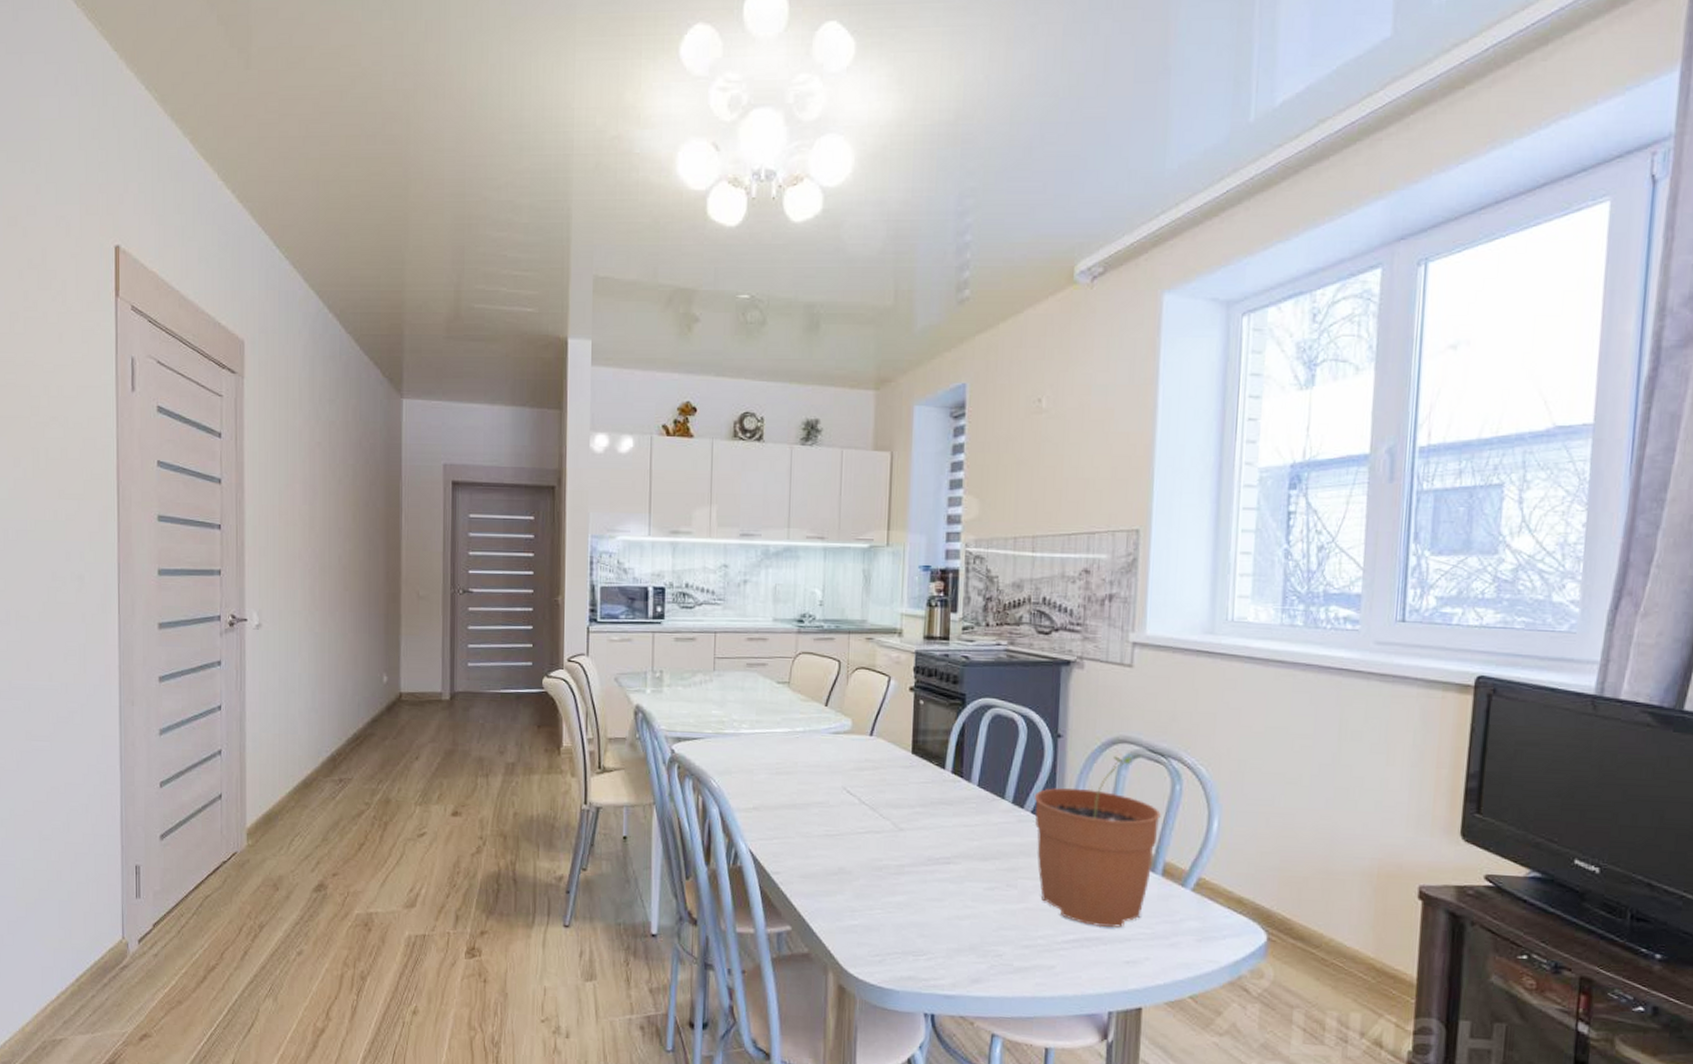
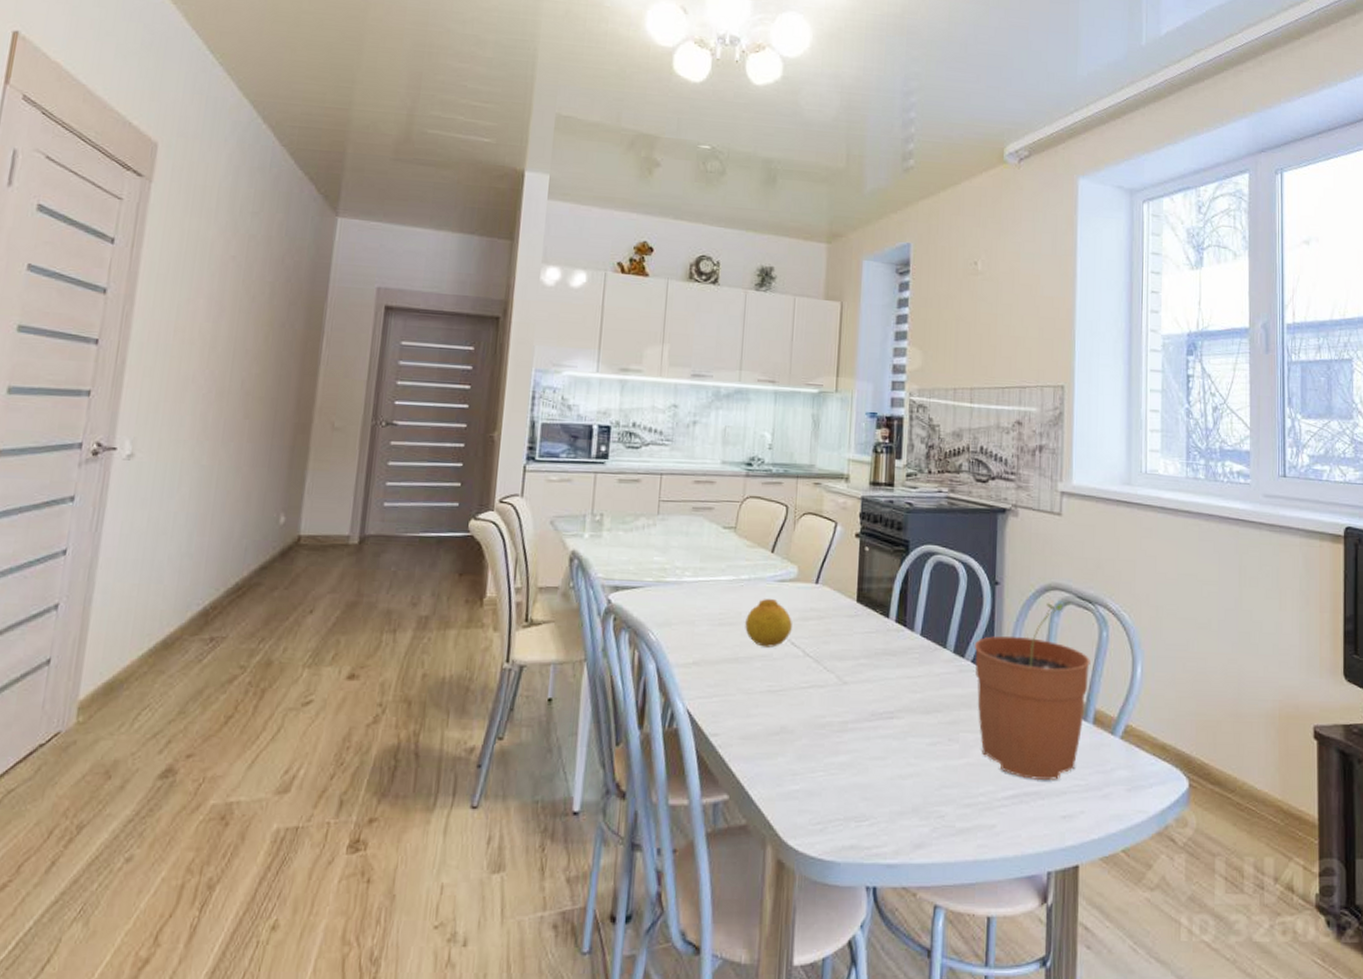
fruit: none [801,750,848,795] -> present [745,599,792,648]

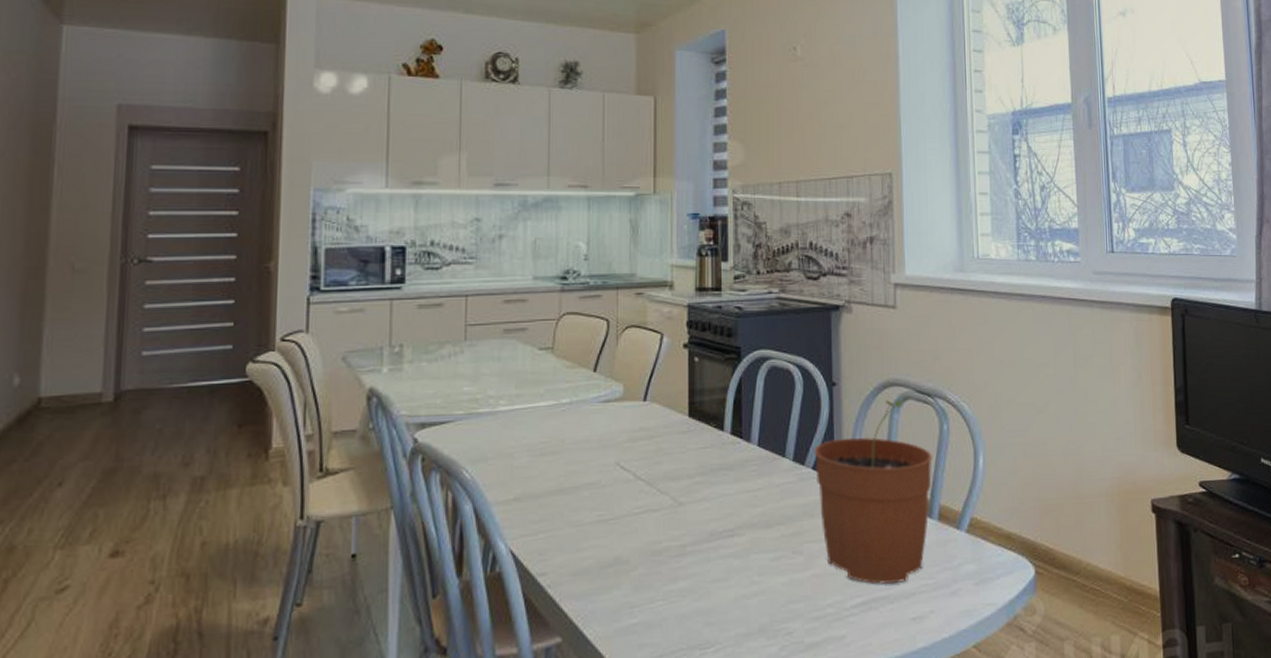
fruit: present [745,599,792,648] -> none [569,422,620,474]

